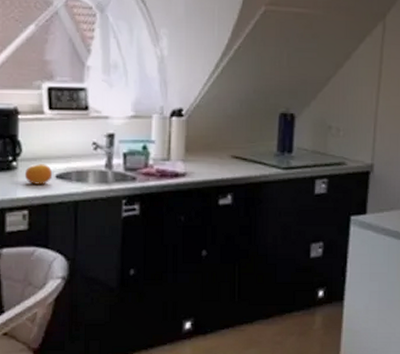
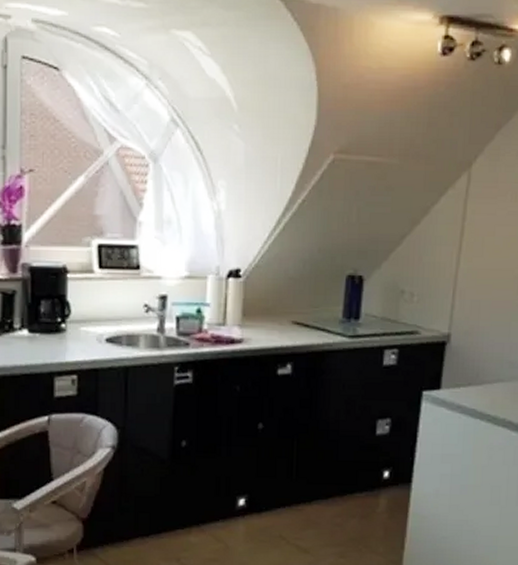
fruit: present [24,164,53,185] -> none [73,326,103,348]

